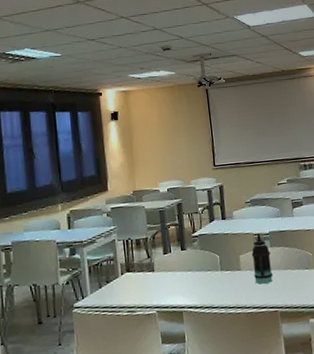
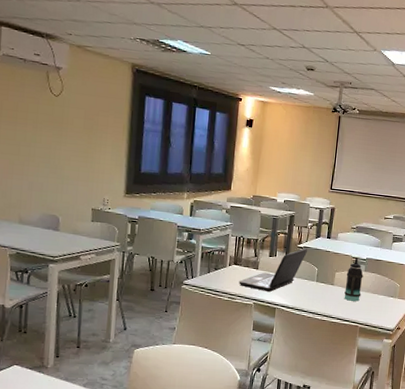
laptop: none [135,235,205,296] -> present [239,248,308,292]

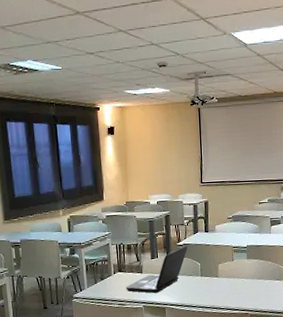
bottle: present [344,258,363,302] -> none [229,247,247,290]

